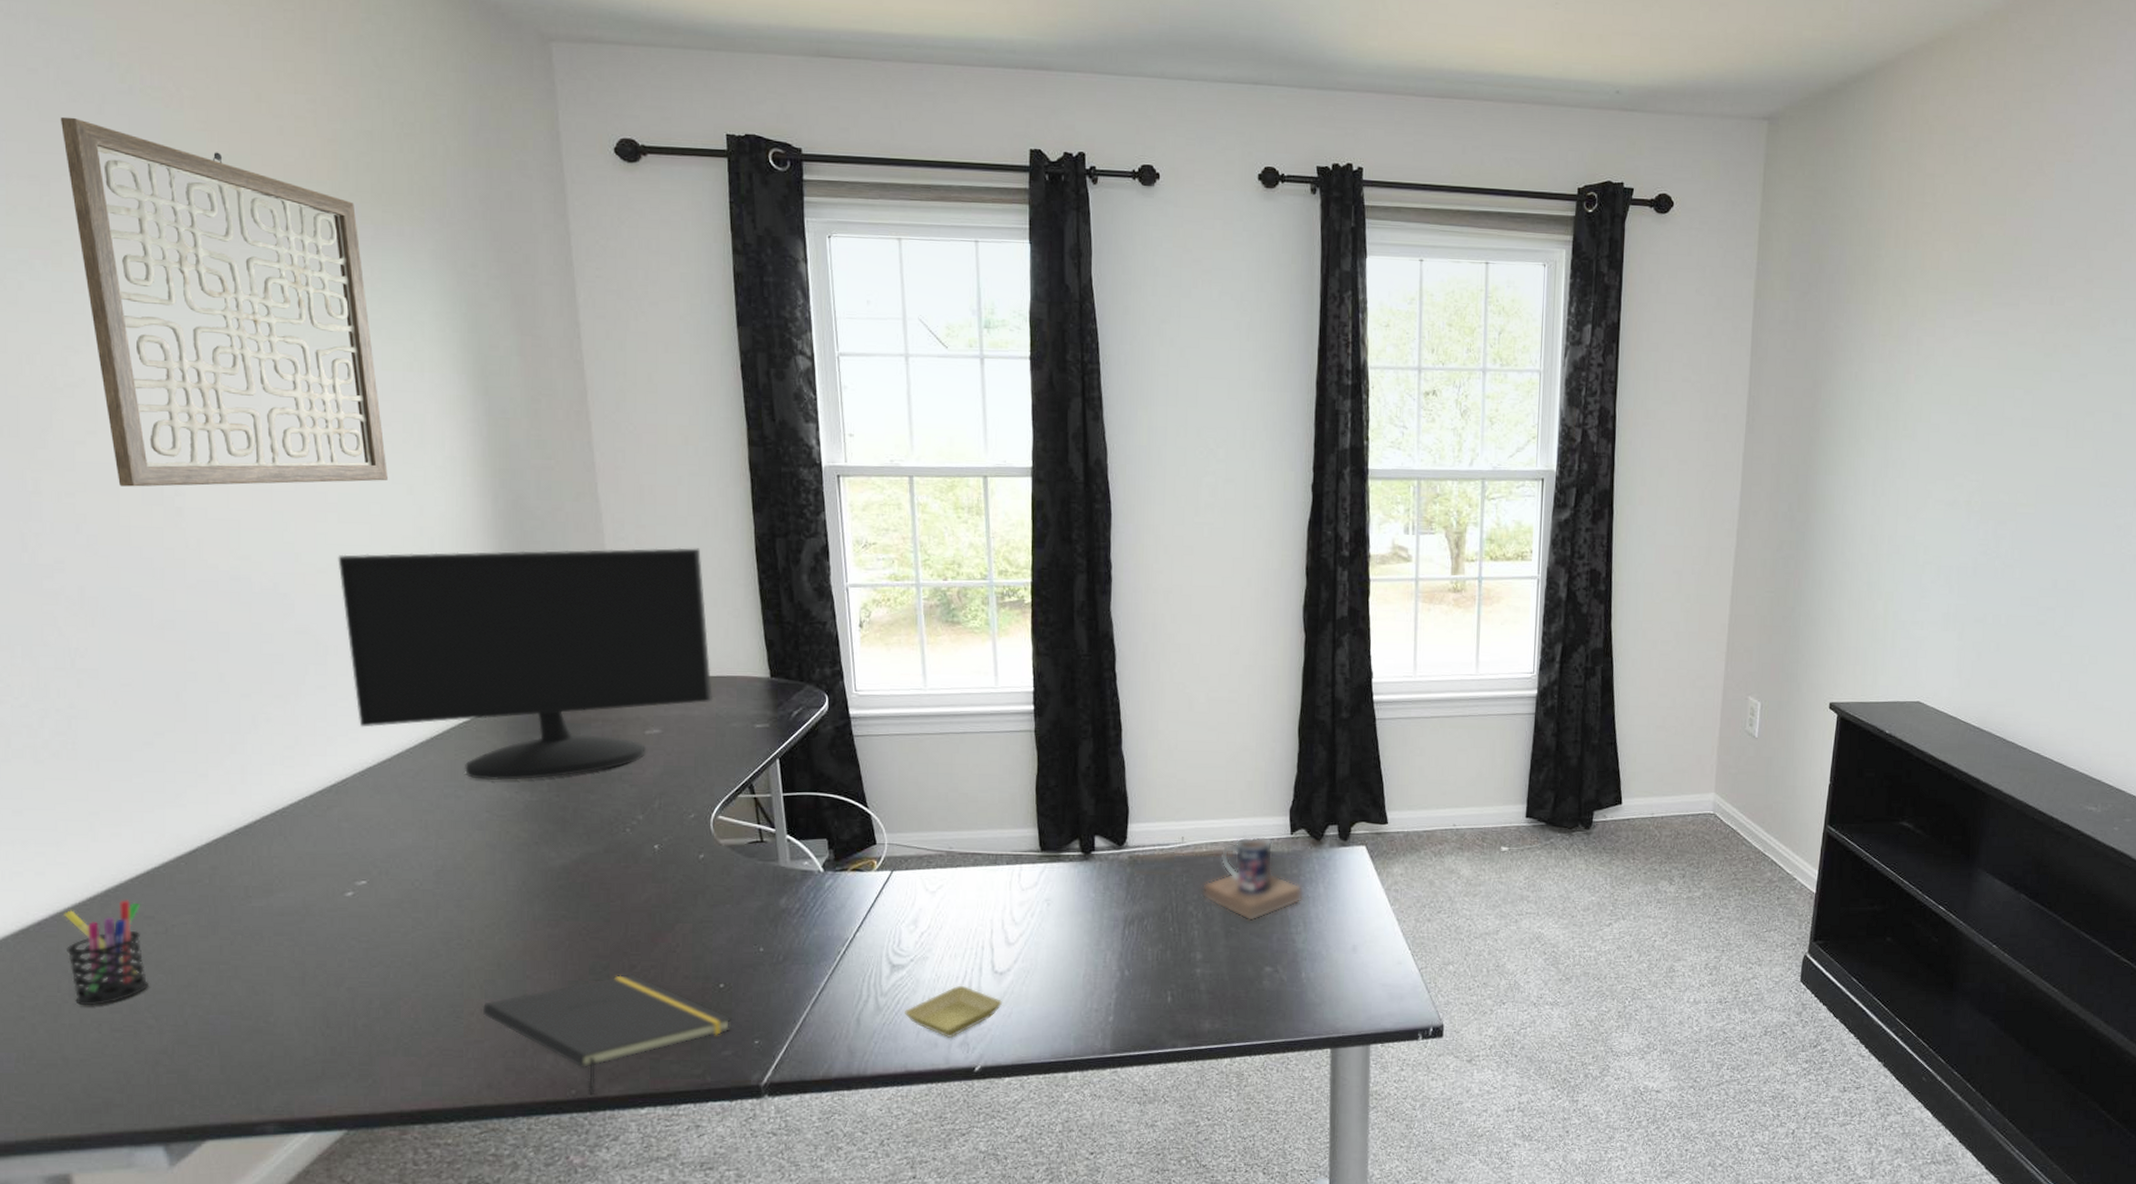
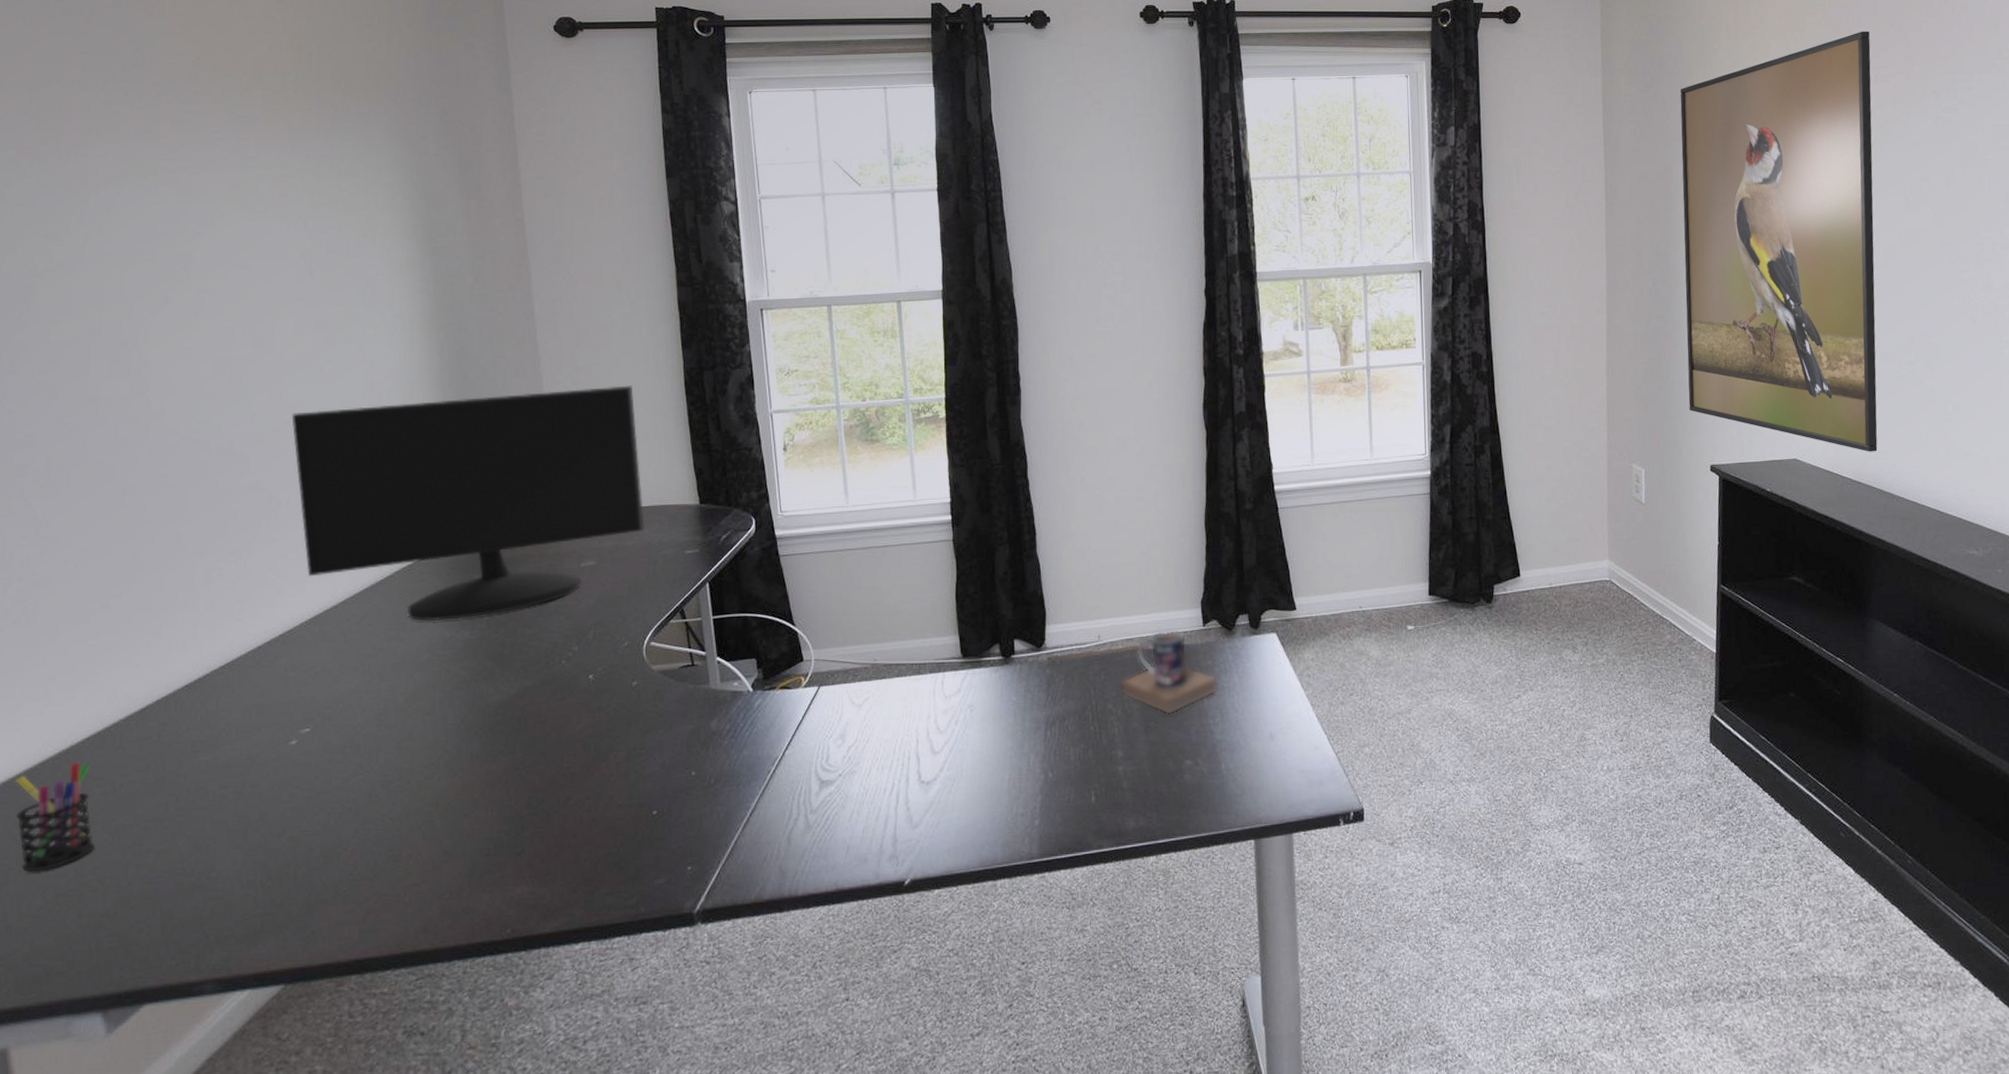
wall art: present [60,116,388,487] -> none [52,30,341,361]
notepad: present [482,974,732,1095] -> none [420,806,665,934]
saucer: present [905,985,1003,1038] -> none [834,797,930,852]
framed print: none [1813,246,2050,700] -> present [1680,31,1878,452]

